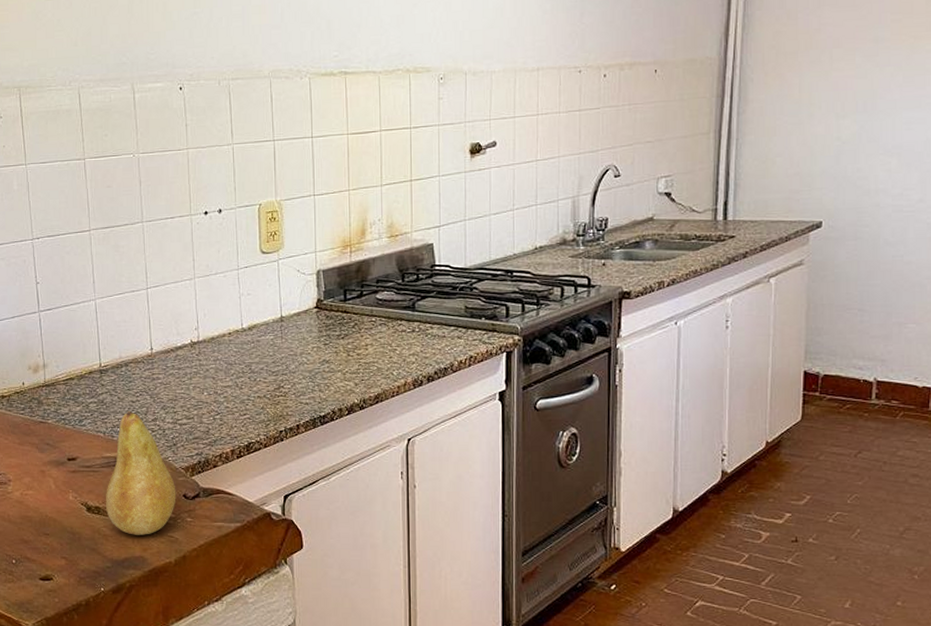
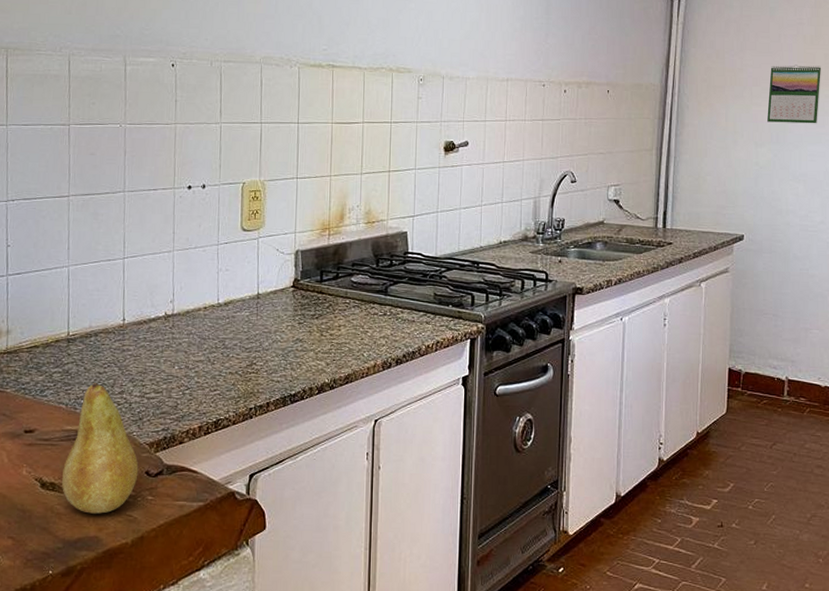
calendar: none [851,15,921,89] -> present [767,65,821,124]

